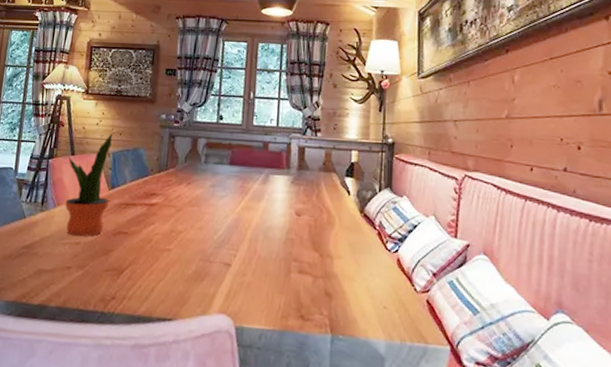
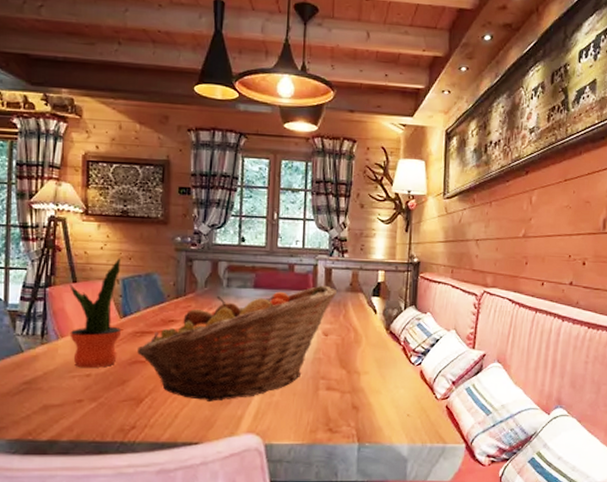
fruit basket: none [121,164,310,277] -> present [138,285,337,402]

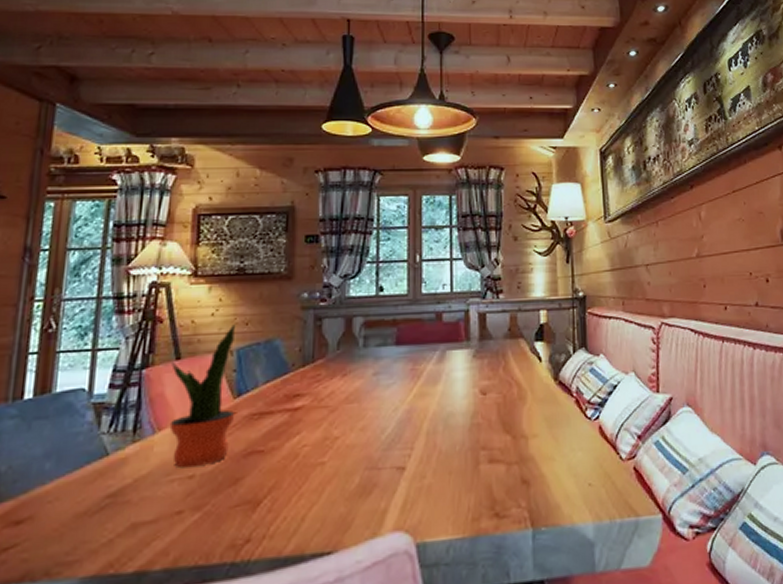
fruit basket: present [138,285,337,402] -> none [254,334,493,495]

